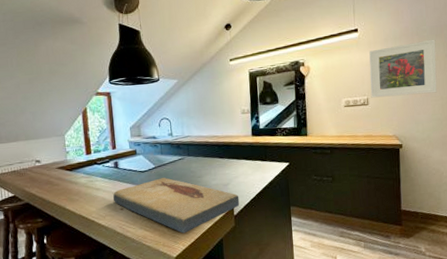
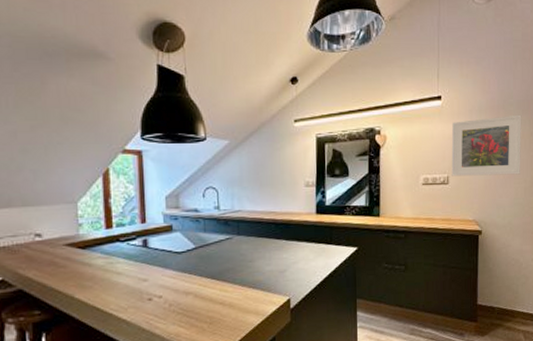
fish fossil: present [113,177,240,234] -> none [139,261,298,330]

